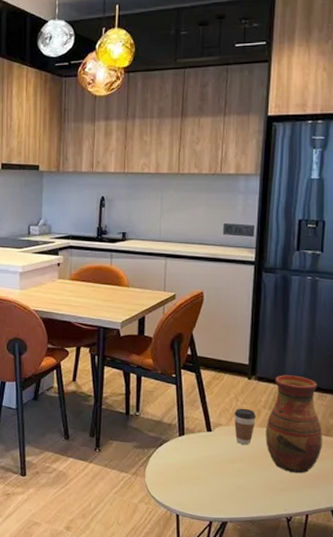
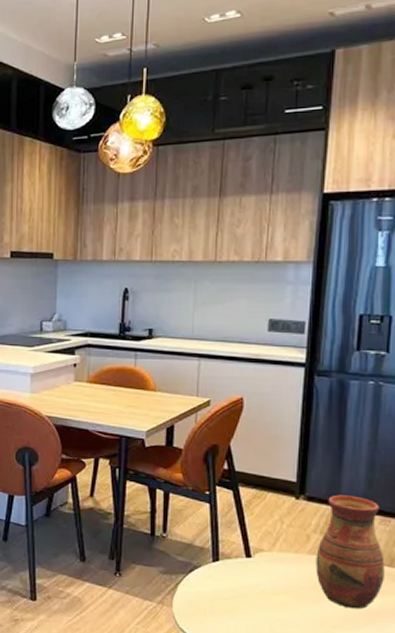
coffee cup: present [234,408,256,445] -> none [278,531,304,575]

